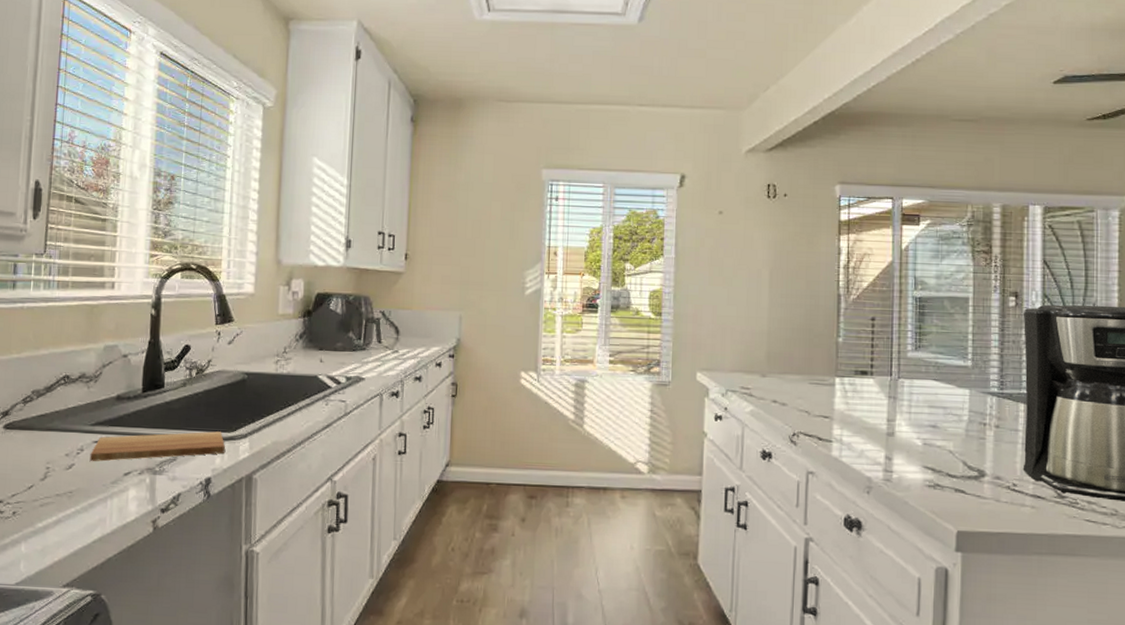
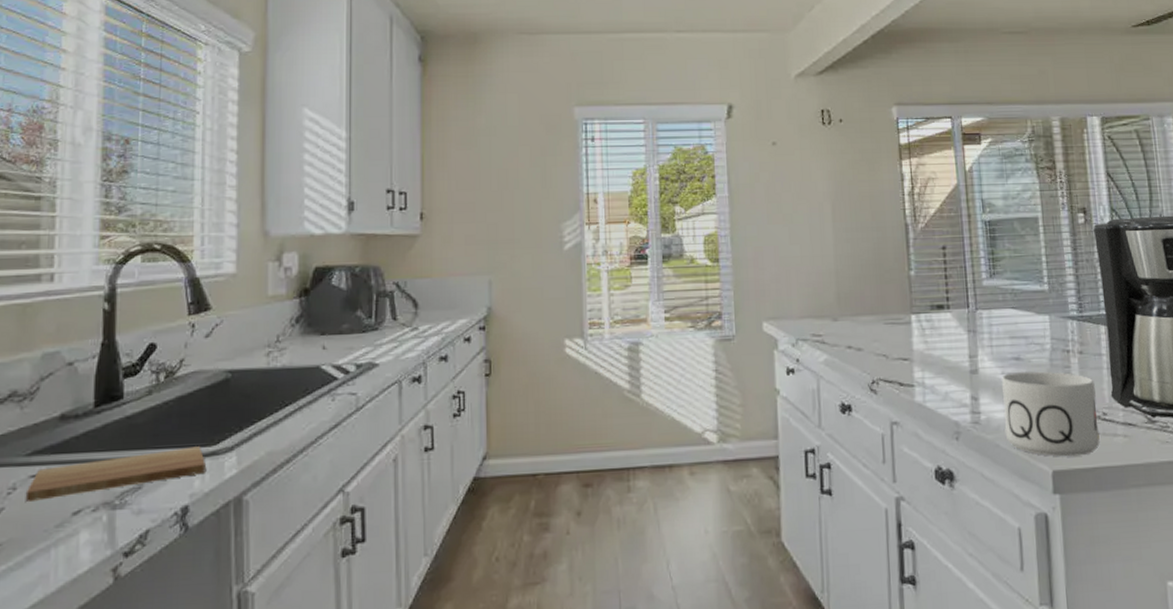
mug: none [915,438,1008,521] -> present [1001,371,1100,457]

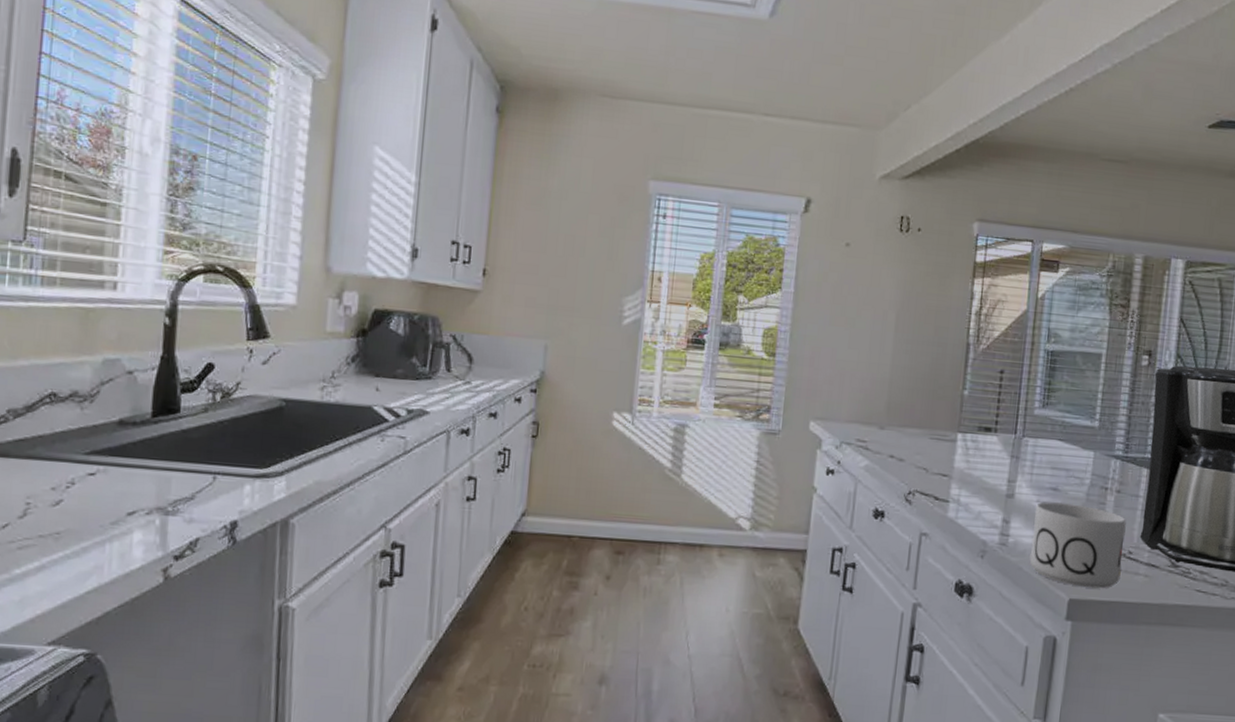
cutting board: present [25,446,205,501] -> none [83,466,256,498]

